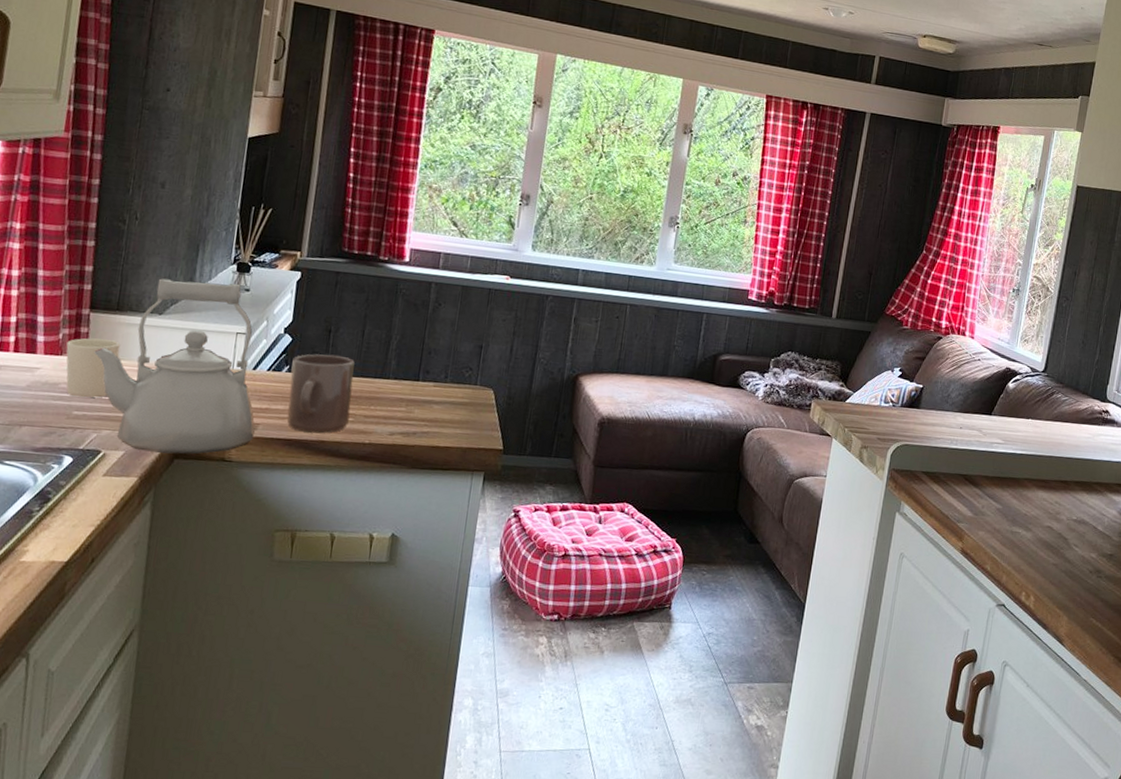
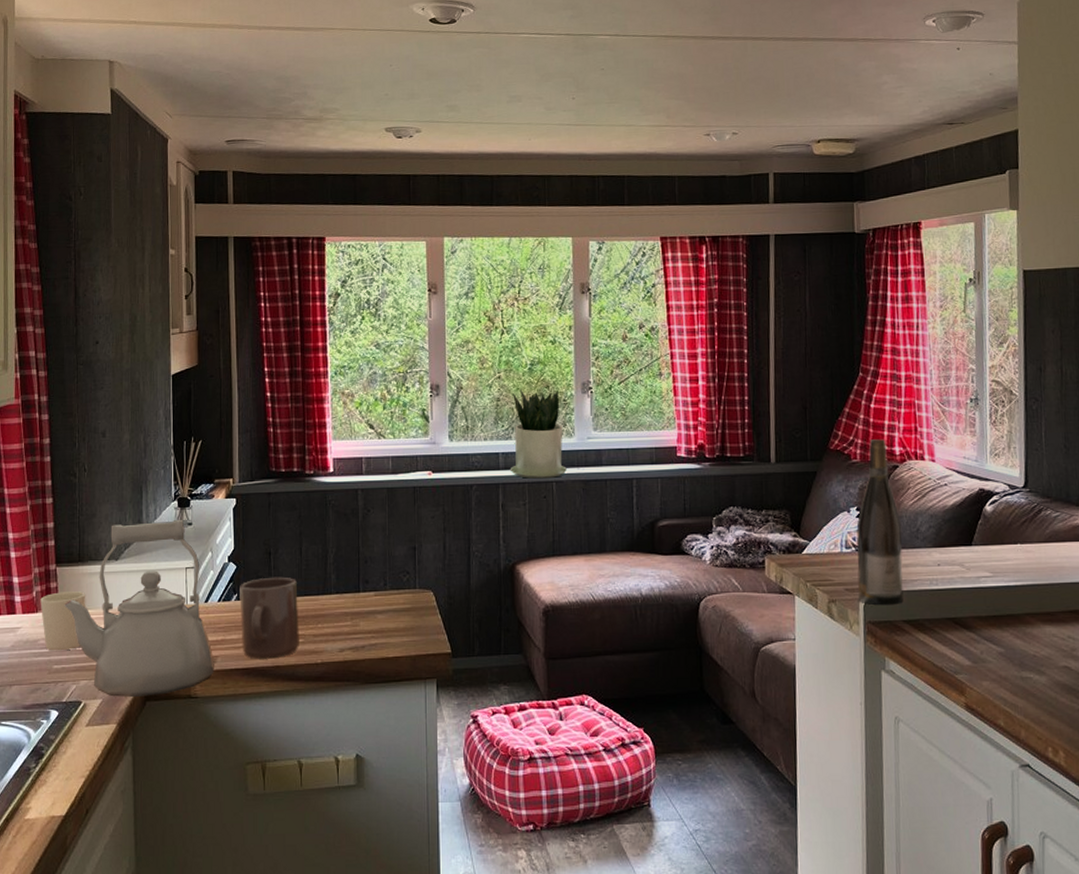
planter: none [587,213,646,301] -> present [509,389,567,480]
wine bottle: none [887,310,936,457] -> present [856,438,904,606]

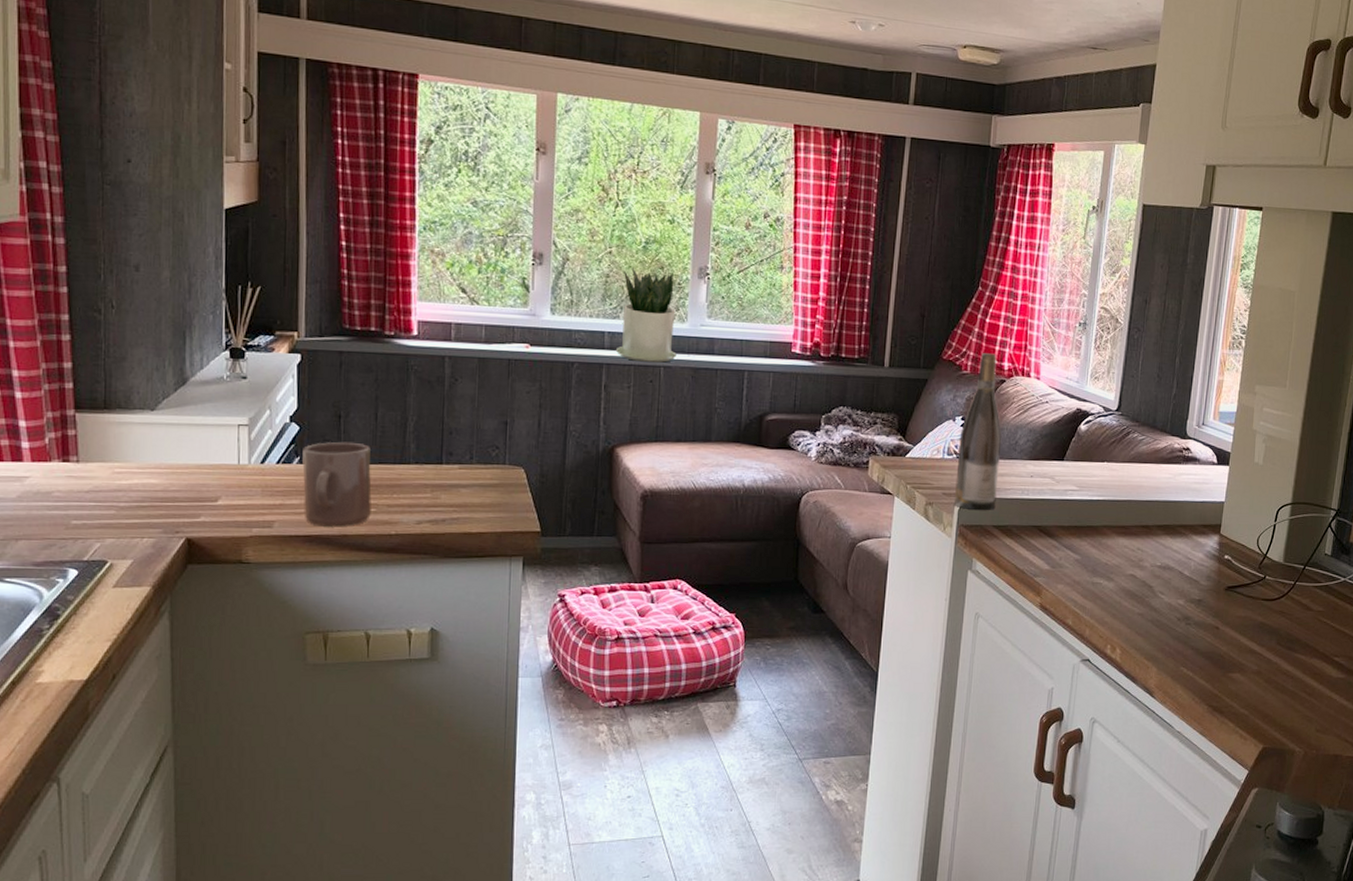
mug: present [40,591,86,651] -> none [54,441,114,506]
kettle: present [64,519,215,698] -> none [85,371,272,560]

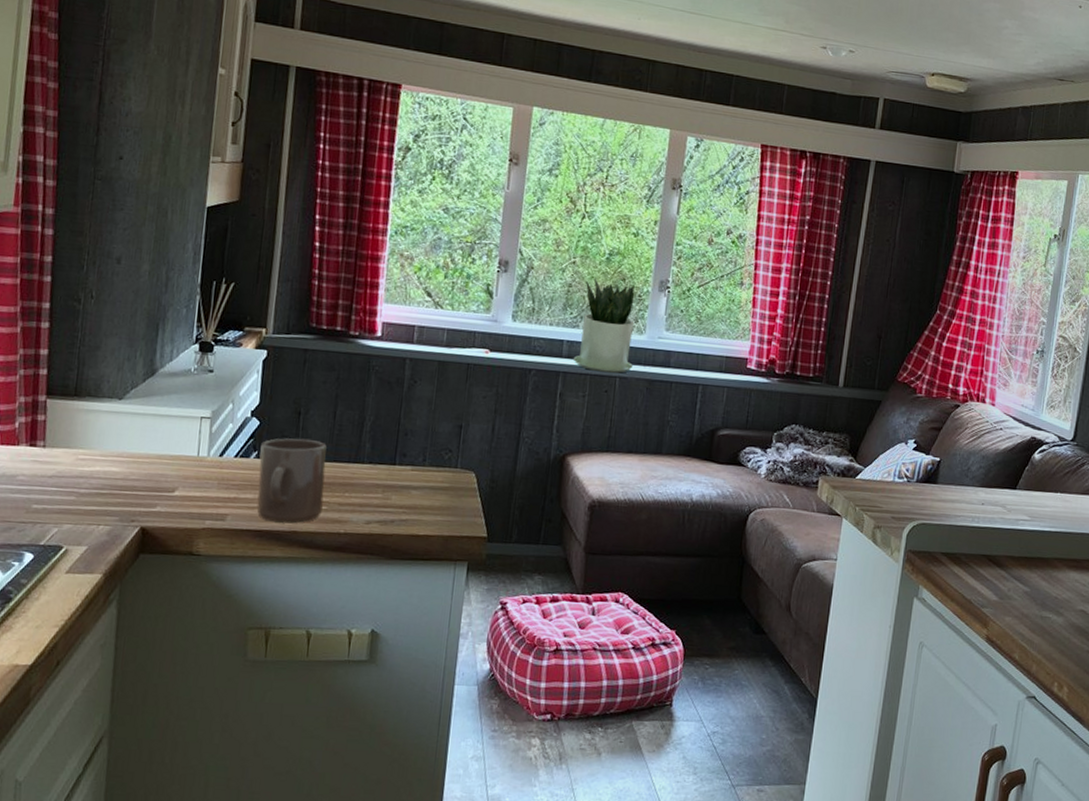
wine bottle: present [953,352,1002,511] -> none [902,376,955,537]

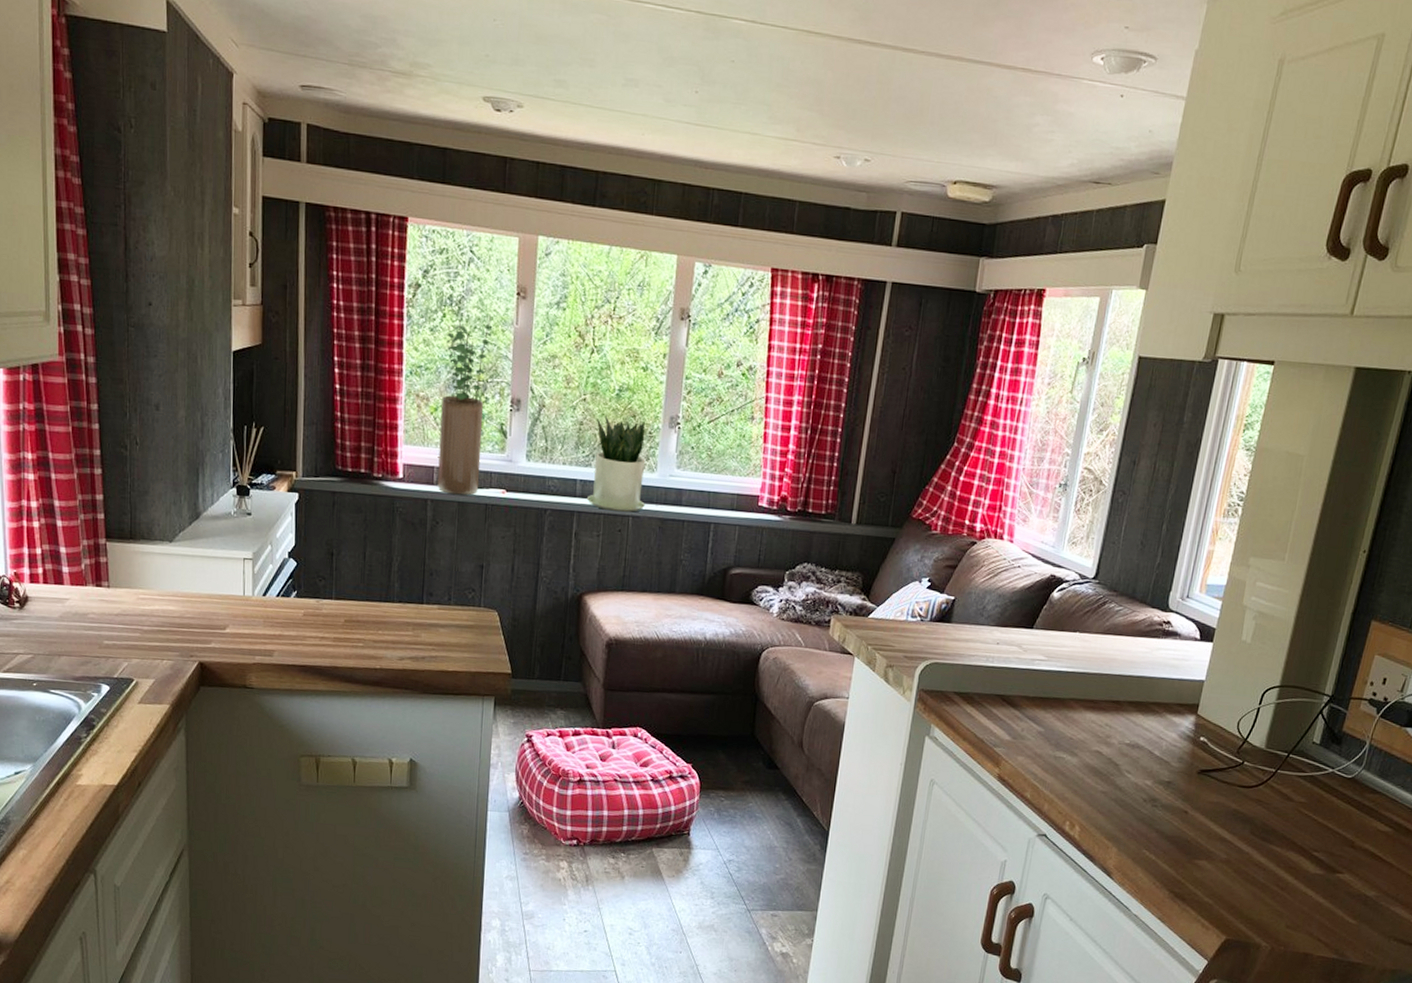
cup: present [256,438,327,523] -> none [299,578,360,659]
vase: none [417,179,483,356] -> present [437,315,493,496]

